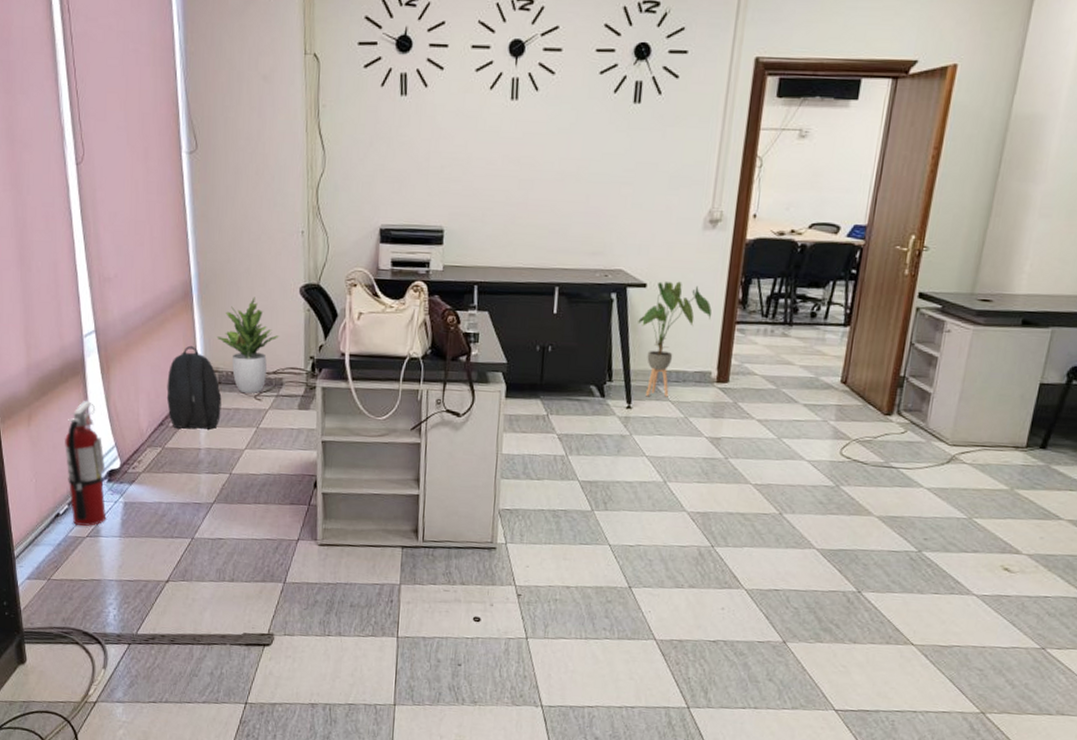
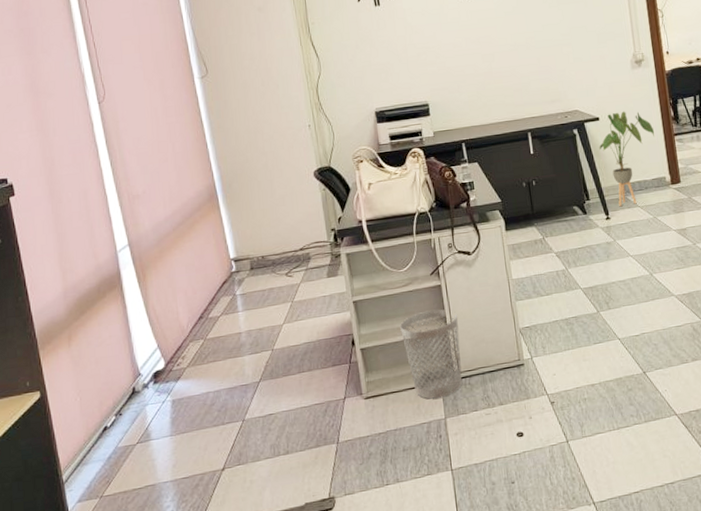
fire extinguisher: present [65,401,107,526] -> none [107,311,156,434]
backpack: present [166,345,222,429] -> none [202,240,257,318]
potted plant: present [217,297,280,394] -> none [244,187,302,274]
wastebasket: none [368,468,432,563] -> present [400,309,462,399]

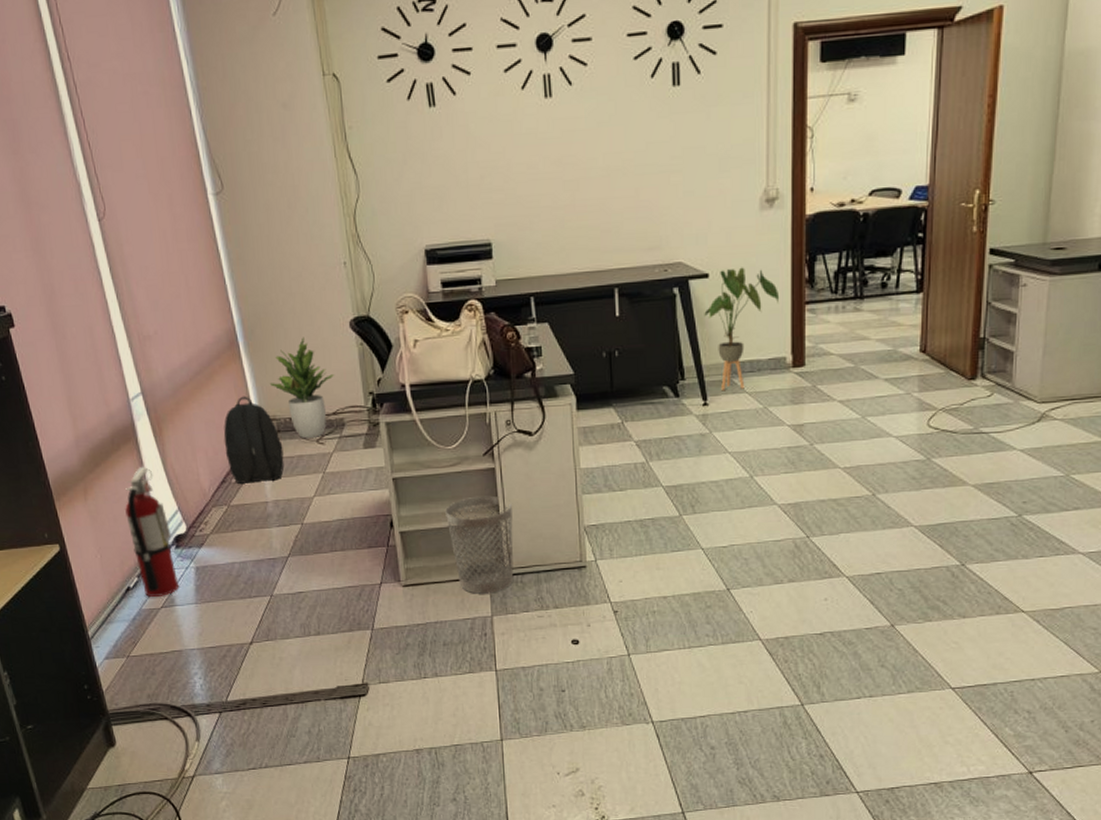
fire extinguisher: none [107,311,156,434] -> present [125,467,180,597]
backpack: none [202,240,257,318] -> present [223,396,285,484]
potted plant: none [244,187,302,274] -> present [269,337,335,439]

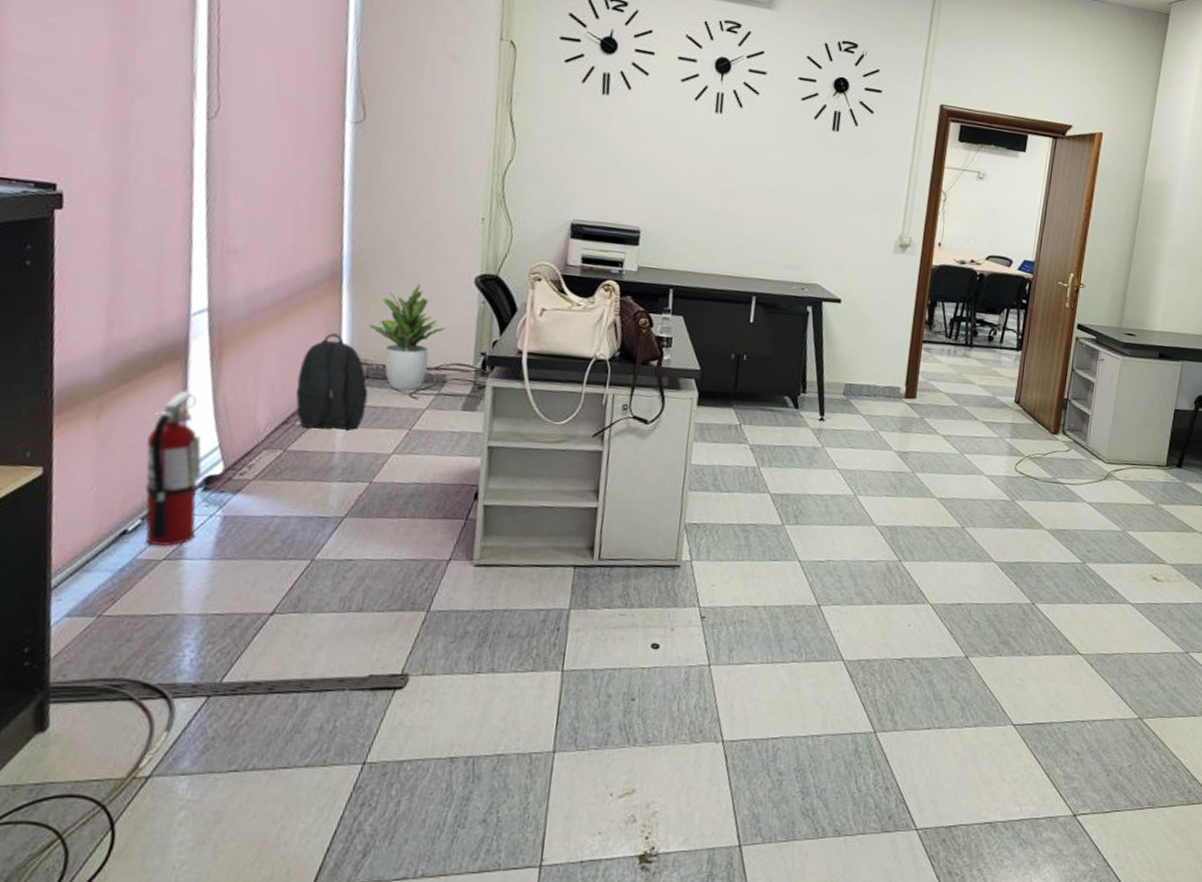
wastebasket: present [445,495,514,594] -> none [539,478,614,584]
house plant: present [704,267,780,391] -> none [832,298,902,411]

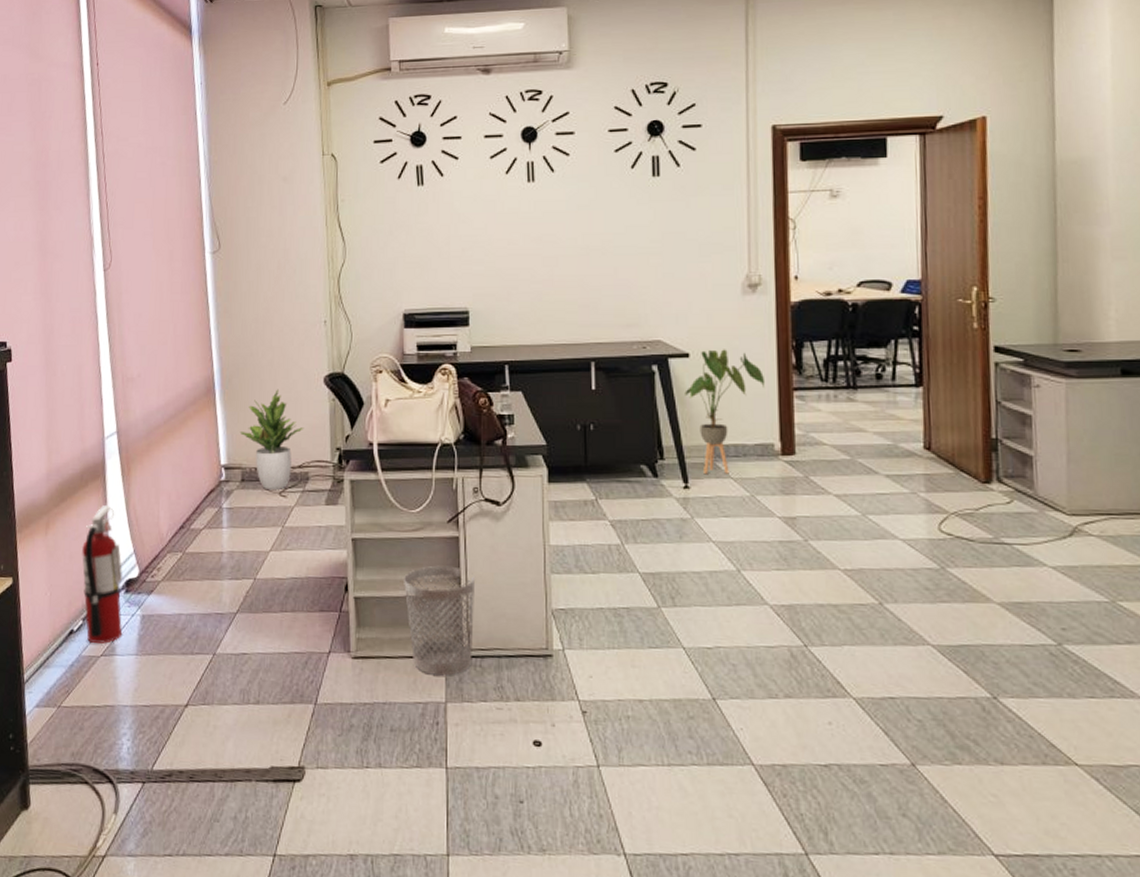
backpack: present [295,332,369,430] -> none [187,442,245,531]
wastebasket: none [539,478,614,584] -> present [404,565,475,676]
house plant: none [832,298,902,411] -> present [685,349,766,475]

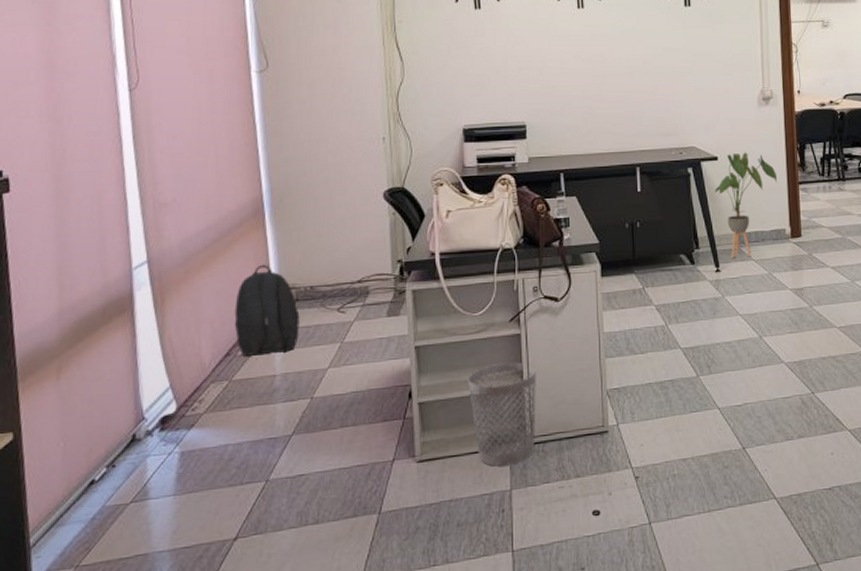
fire extinguisher: present [82,505,123,644] -> none [104,341,157,490]
backpack: none [187,442,245,531] -> present [234,264,300,356]
potted plant: present [240,389,305,491] -> none [293,206,364,308]

